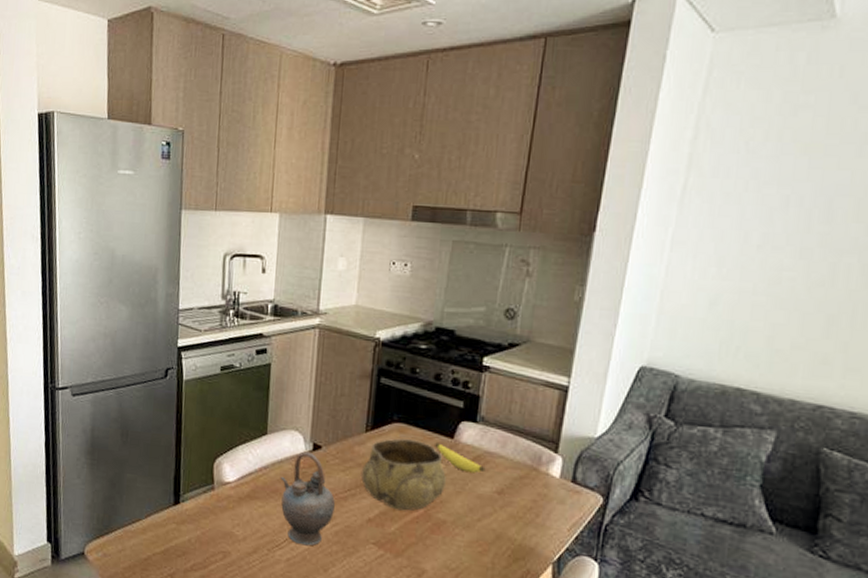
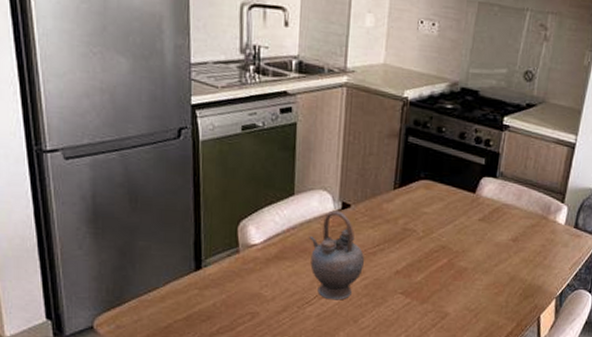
decorative bowl: present [360,437,446,511] -> none [389,194,468,262]
banana: present [435,442,486,474] -> none [458,197,503,224]

